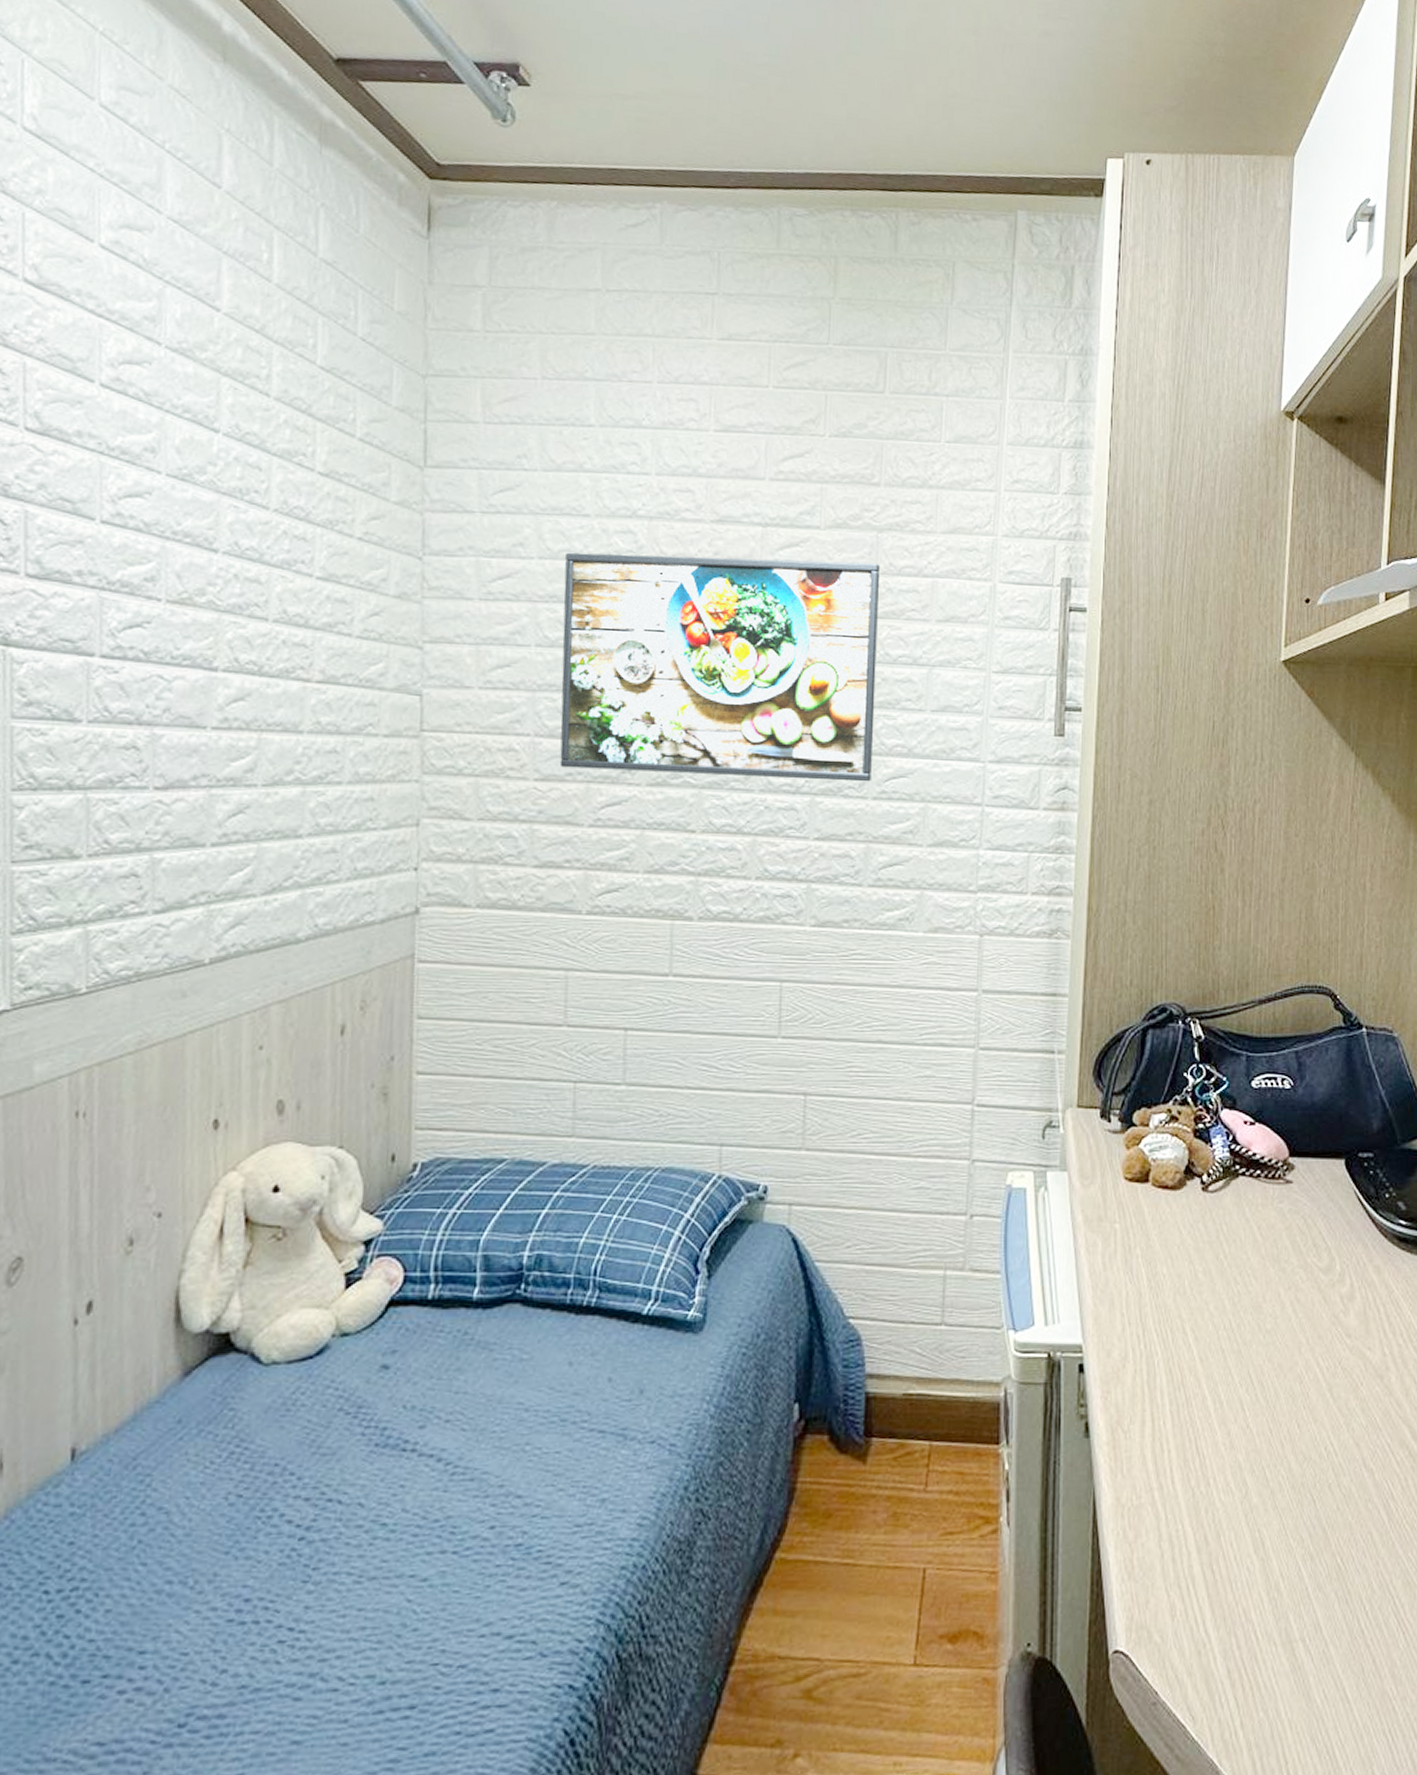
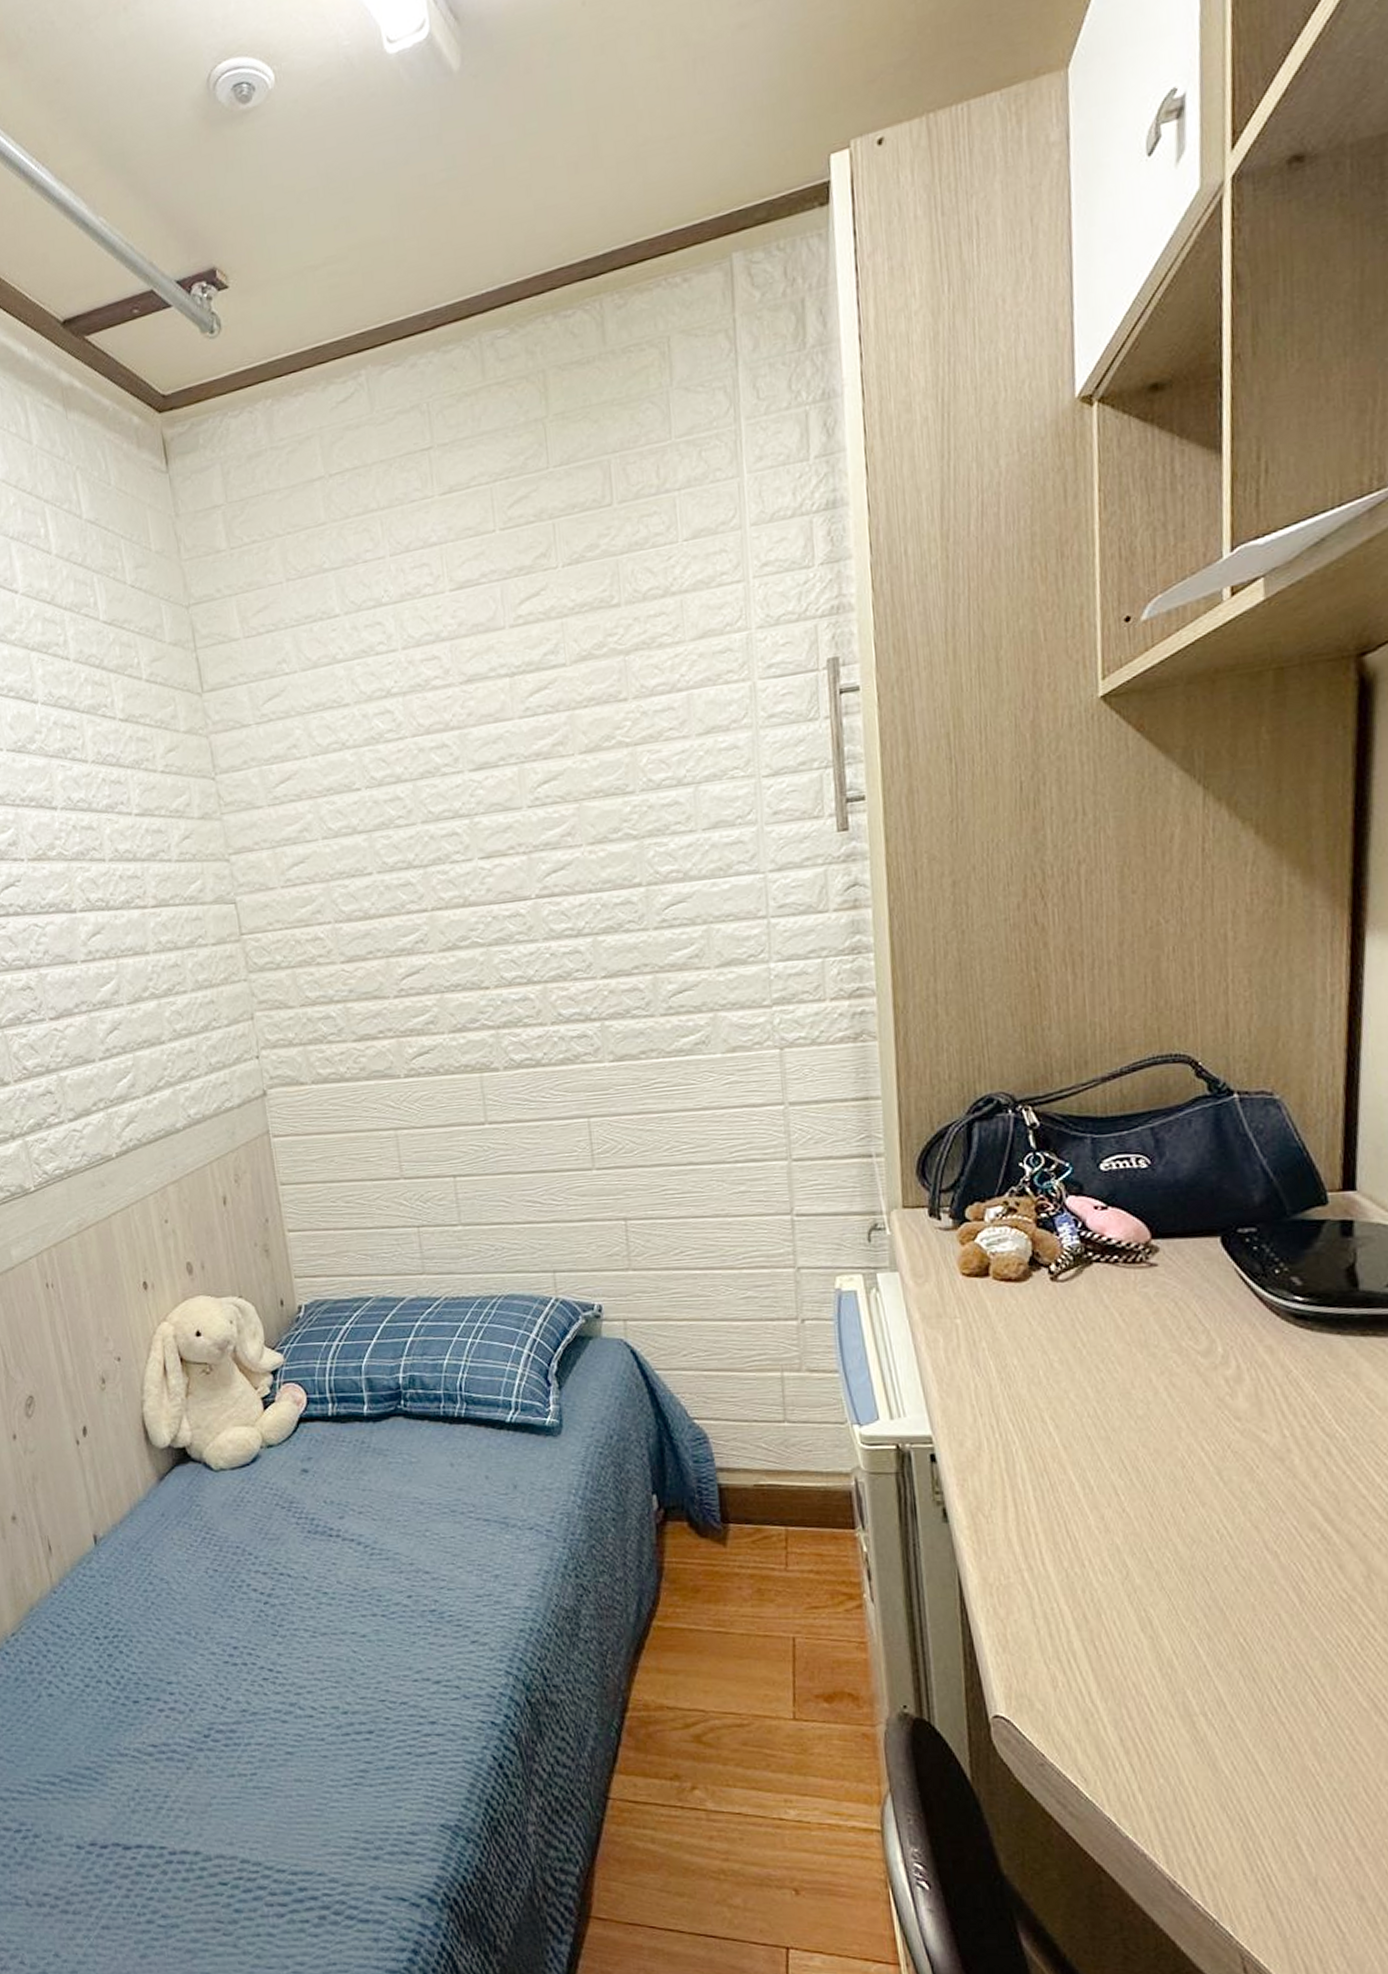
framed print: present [559,552,881,782] -> none [334,688,650,948]

